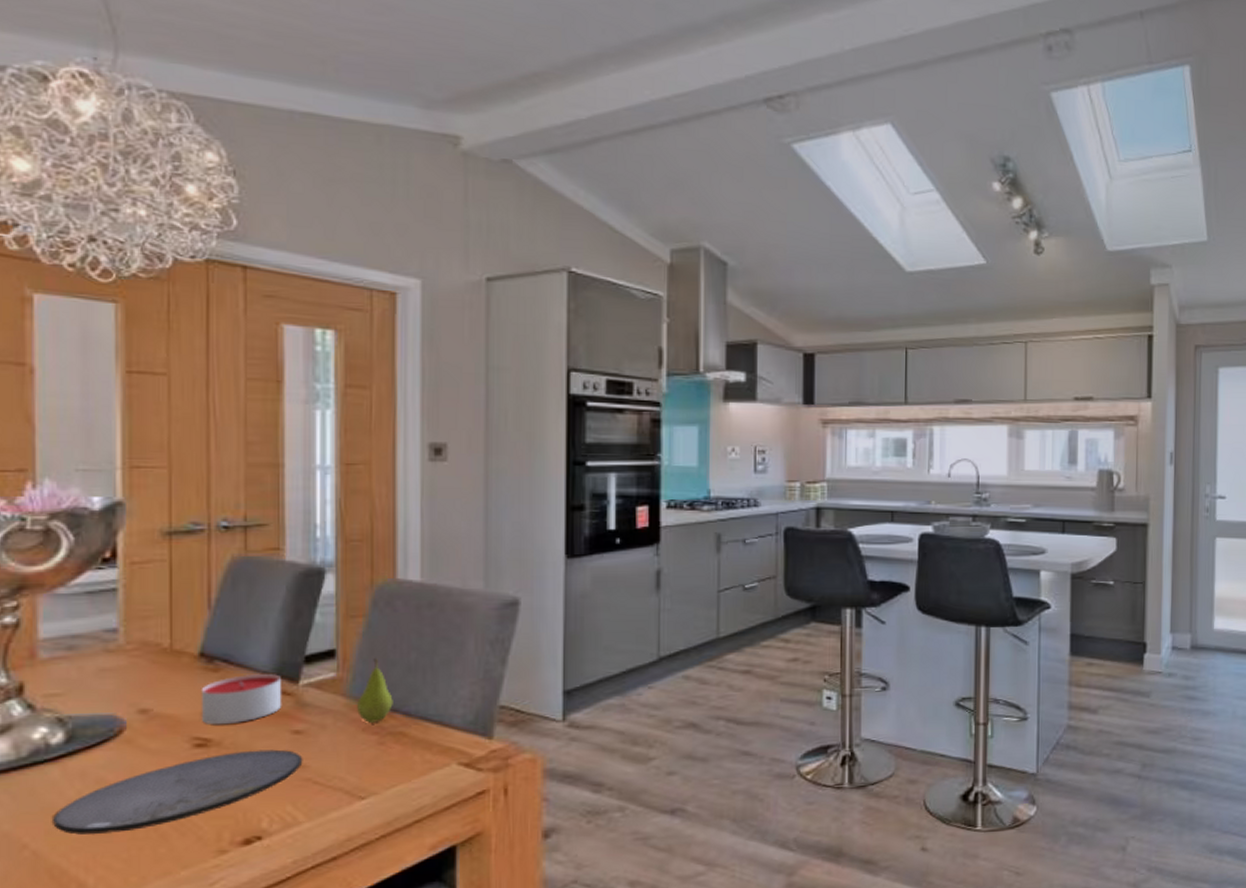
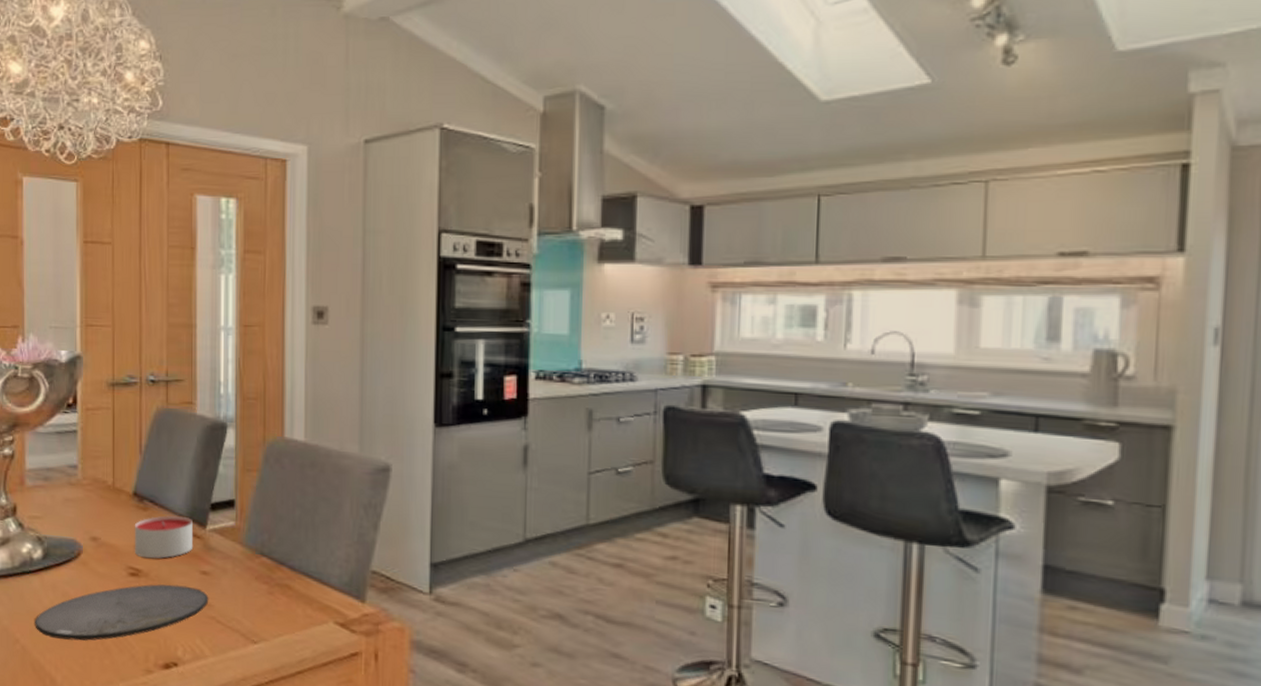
fruit: present [357,657,393,723] -> none [251,511,281,573]

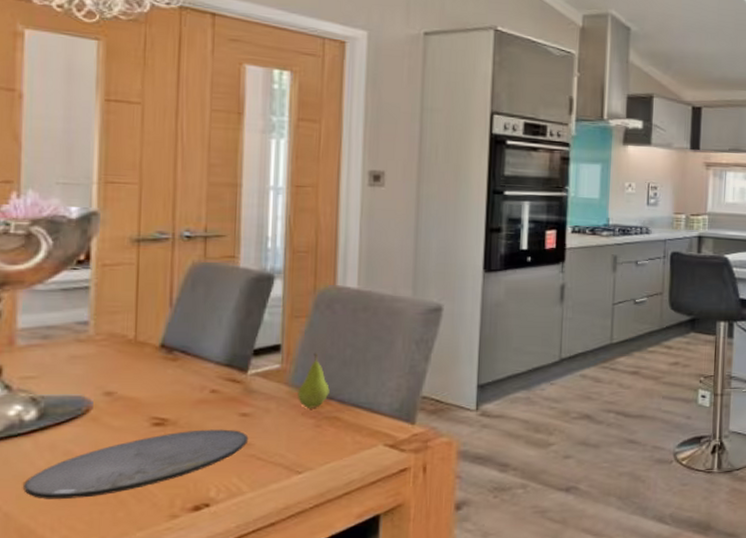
candle: present [134,515,193,559] -> none [160,364,232,407]
fruit: none [251,511,281,573] -> present [298,352,330,408]

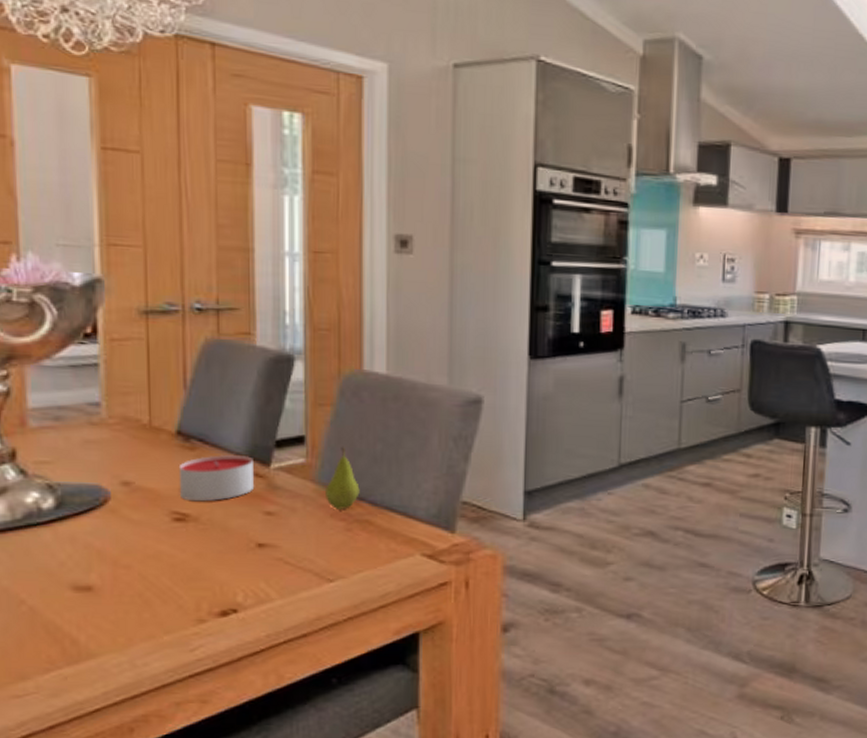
plate: present [22,429,249,499] -> none [45,527,275,596]
candle: none [160,364,232,407] -> present [178,455,254,502]

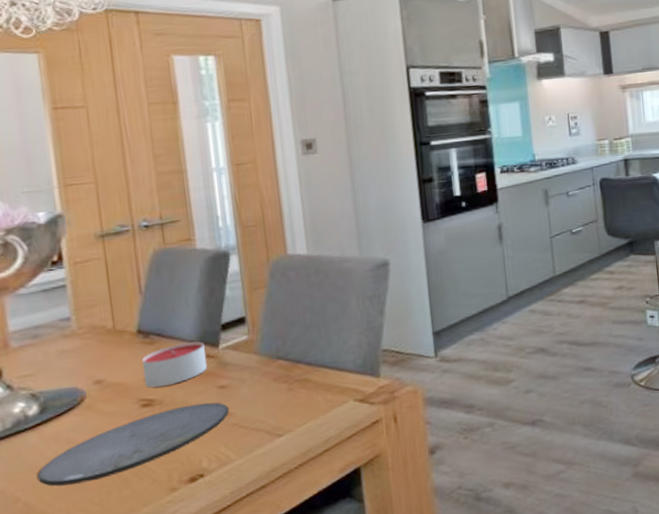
plate: none [45,527,275,596] -> present [36,402,230,487]
fruit: present [326,446,360,510] -> none [267,320,297,374]

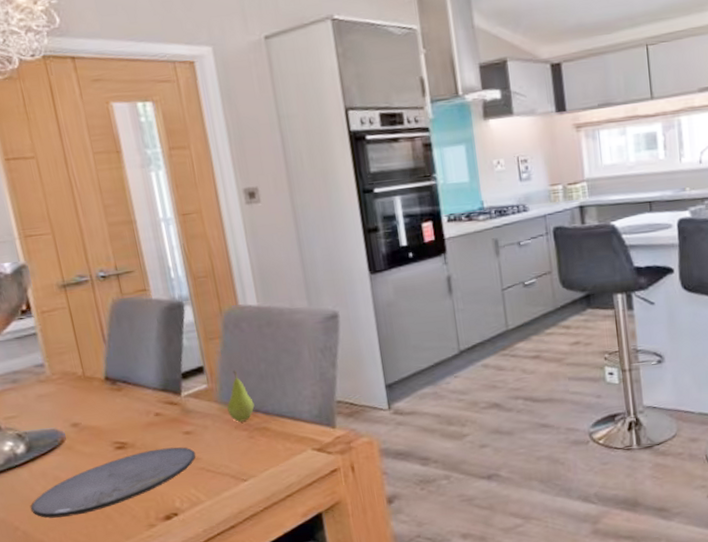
candle: present [141,341,207,388] -> none [112,389,172,432]
fruit: none [267,320,297,374] -> present [227,370,255,422]

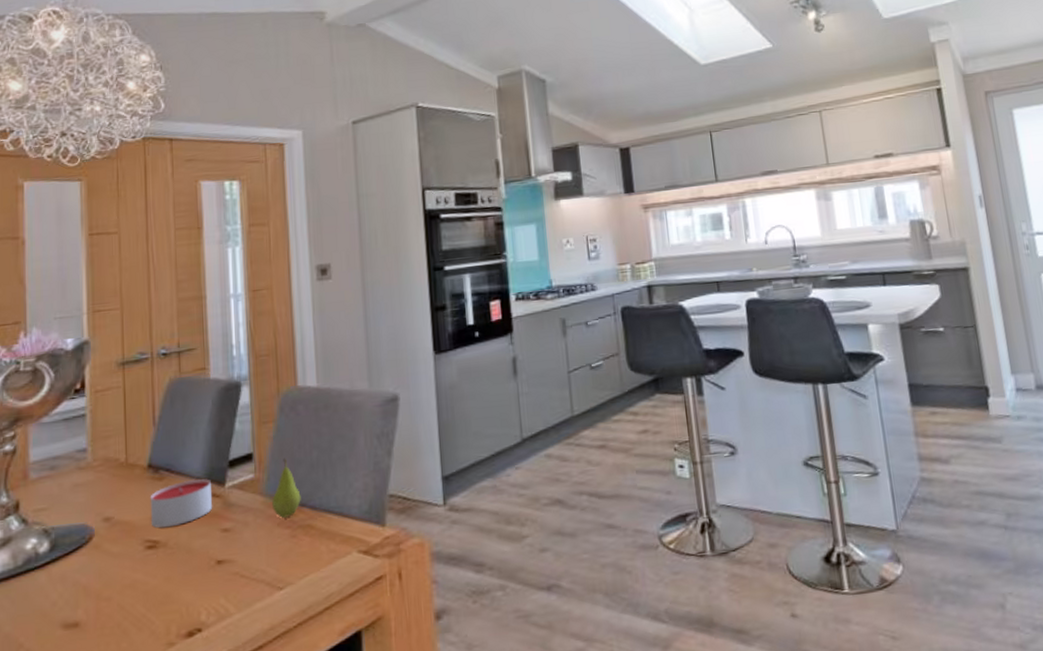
plate: present [30,447,196,518] -> none [40,547,232,633]
candle: none [112,389,172,432] -> present [150,479,212,528]

